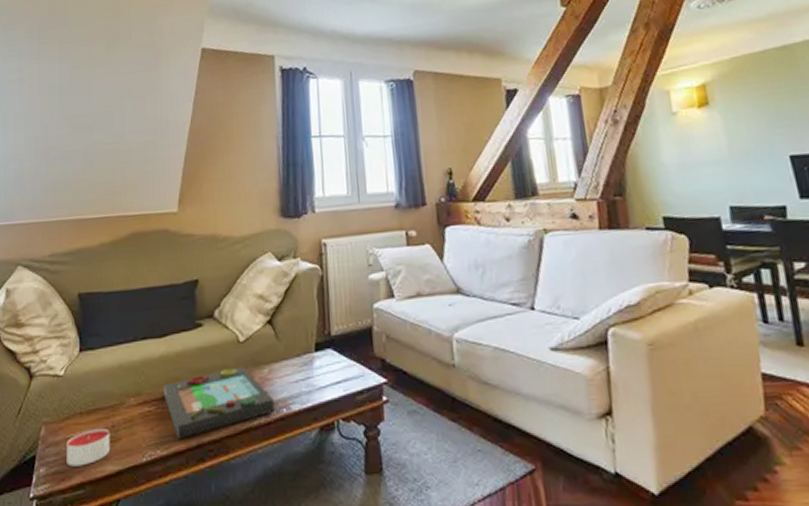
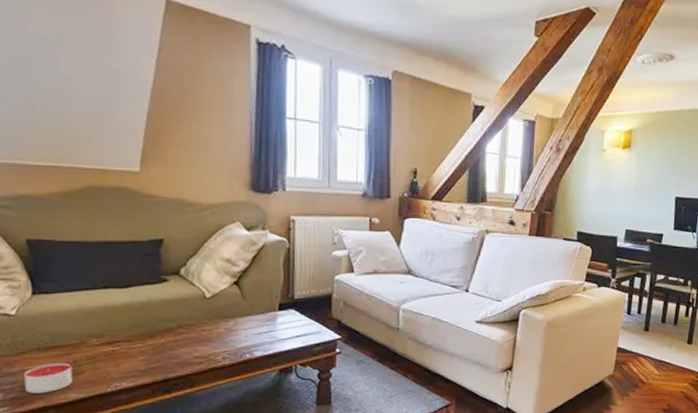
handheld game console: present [163,366,274,440] -> none [127,318,238,375]

